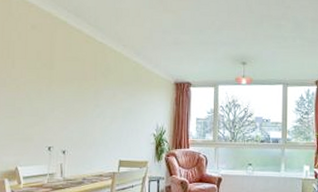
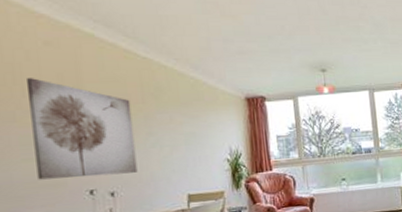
wall art: none [14,54,86,137] -> present [25,78,138,180]

